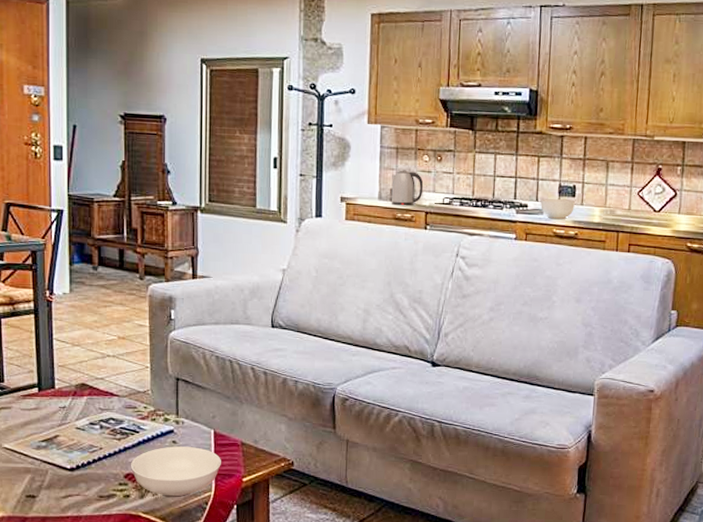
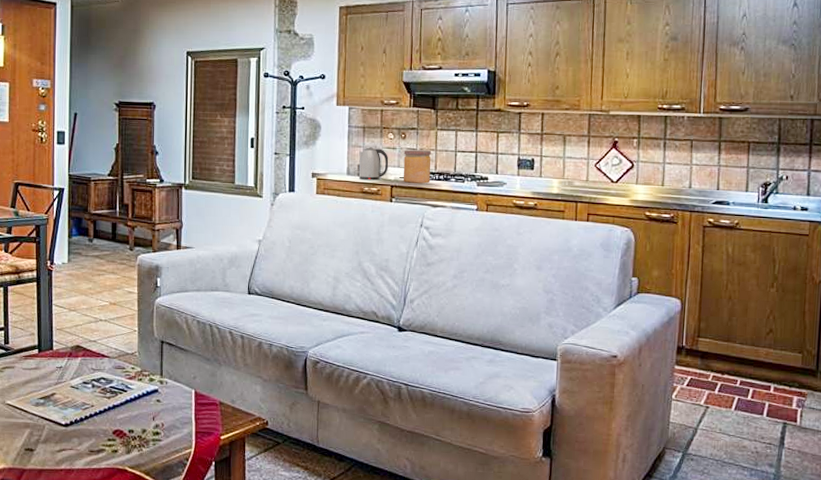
bowl: present [131,446,221,498] -> none [119,405,201,454]
jar: none [438,173,469,211] -> present [403,149,432,184]
bowl: present [541,199,576,220] -> none [500,172,535,191]

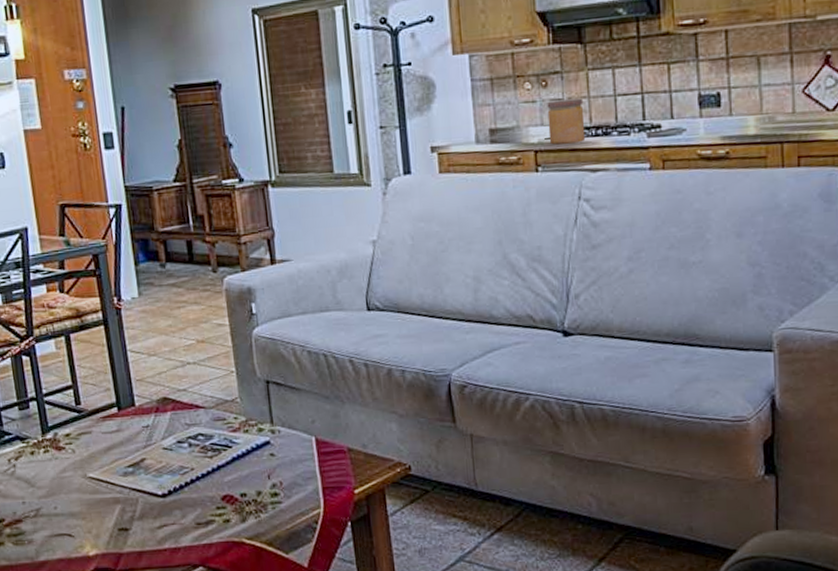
kettle: present [358,147,389,181] -> none [489,103,529,149]

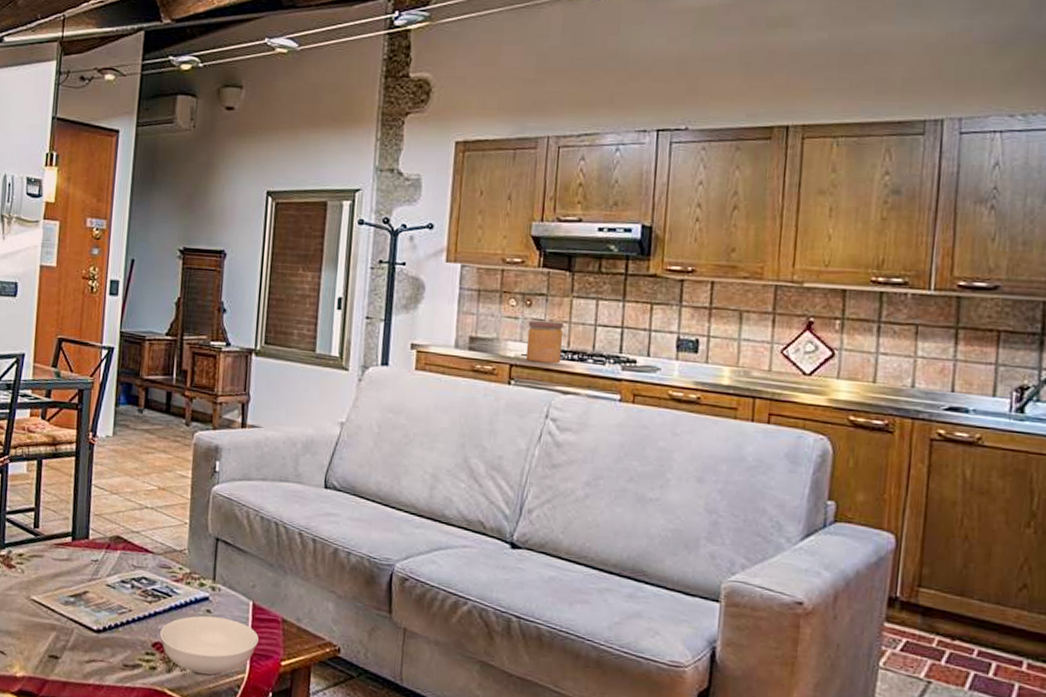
bowl: none [227,458,328,519] -> present [160,615,259,677]

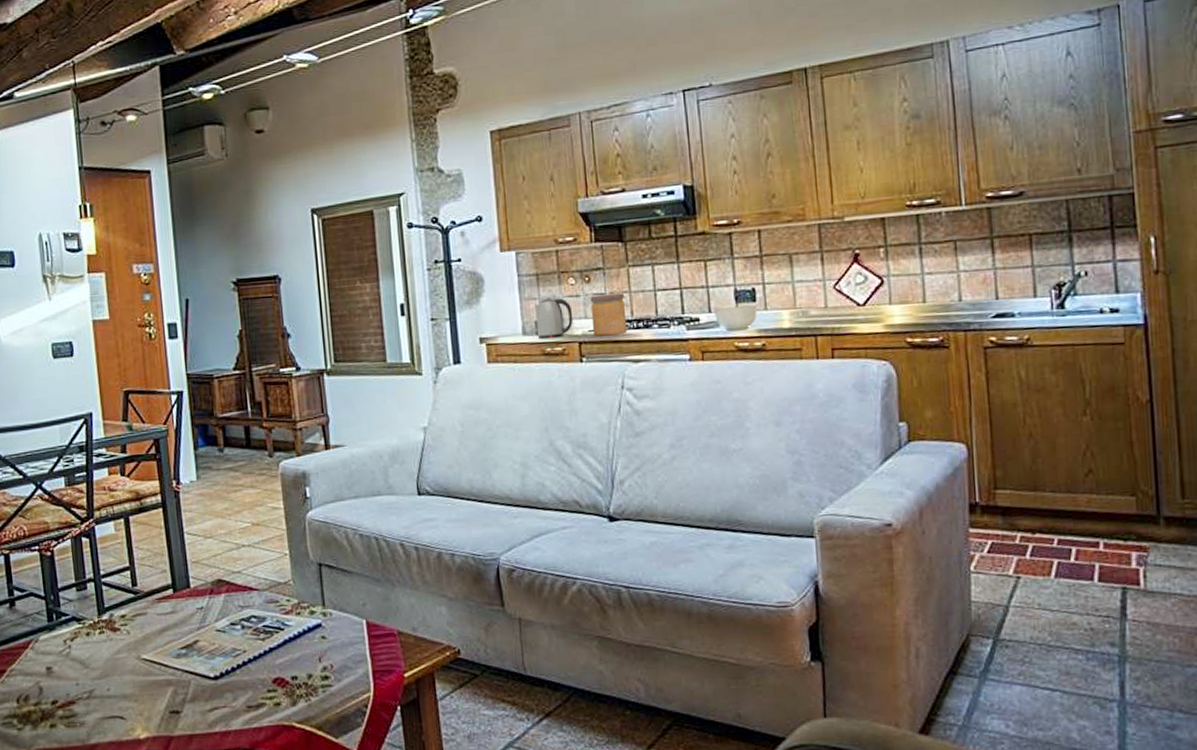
bowl: present [160,615,259,677] -> none [278,641,378,703]
kettle: none [469,315,509,357] -> present [535,297,574,340]
bowl: none [653,354,699,380] -> present [715,305,758,332]

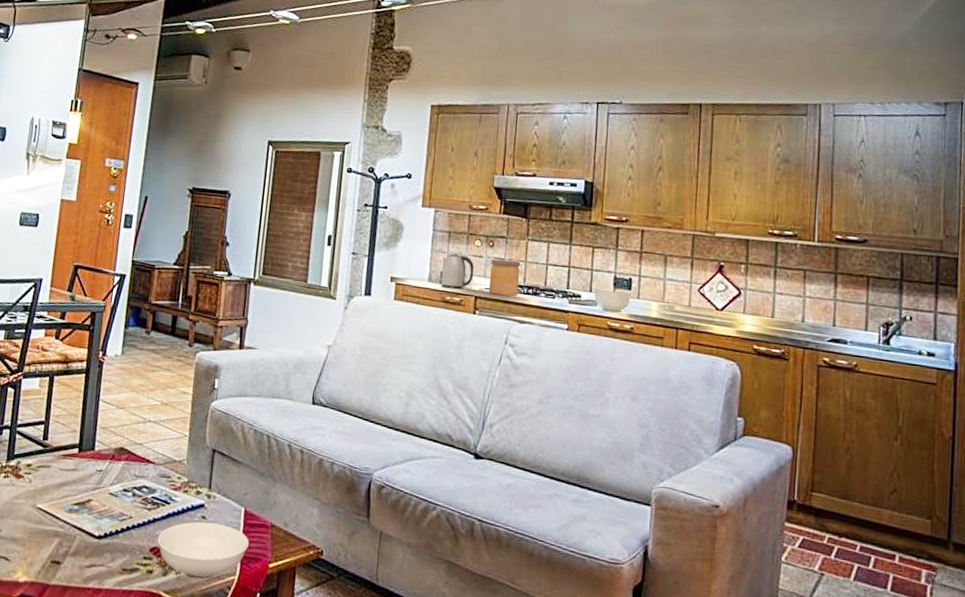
bowl: none [278,641,378,703] -> present [157,521,249,579]

